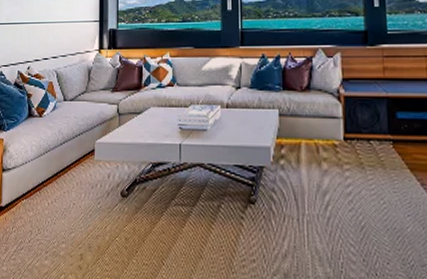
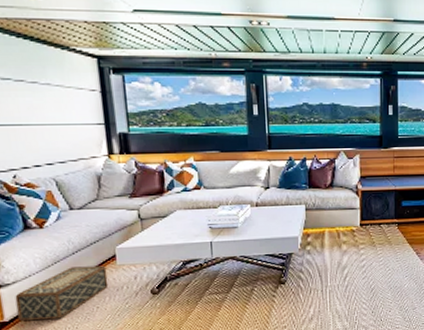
woven basket: none [12,158,86,211] -> present [15,265,109,321]

